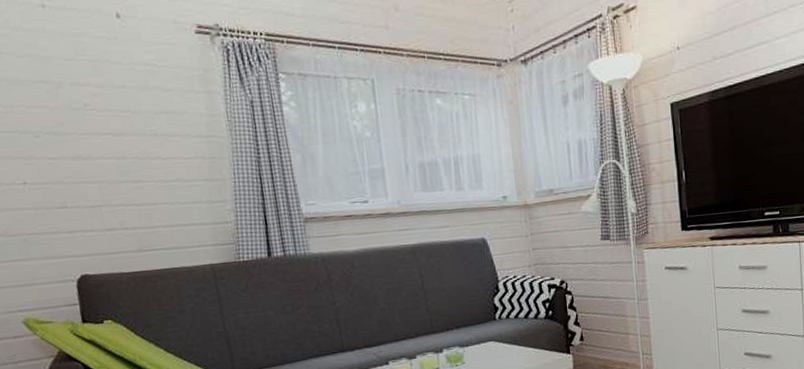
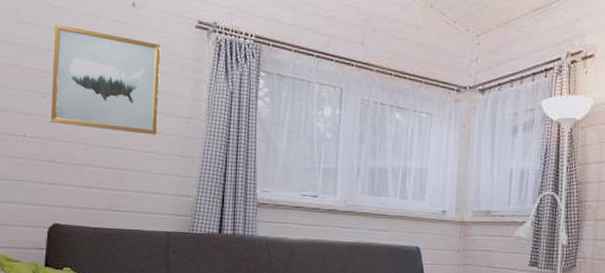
wall art: none [30,49,177,165] -> present [50,23,161,135]

